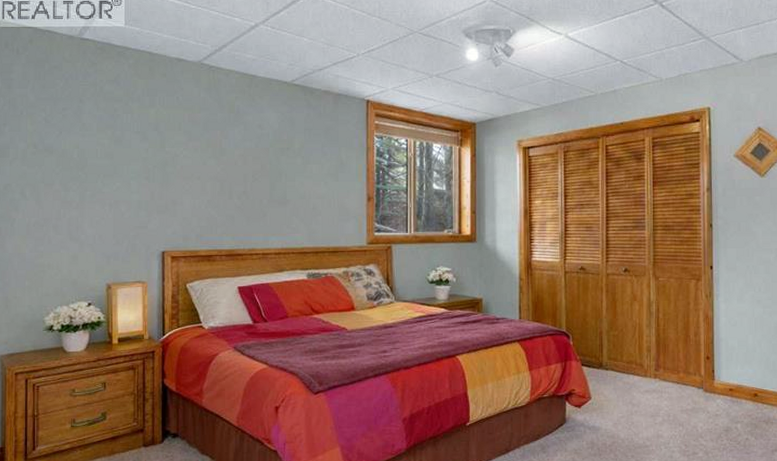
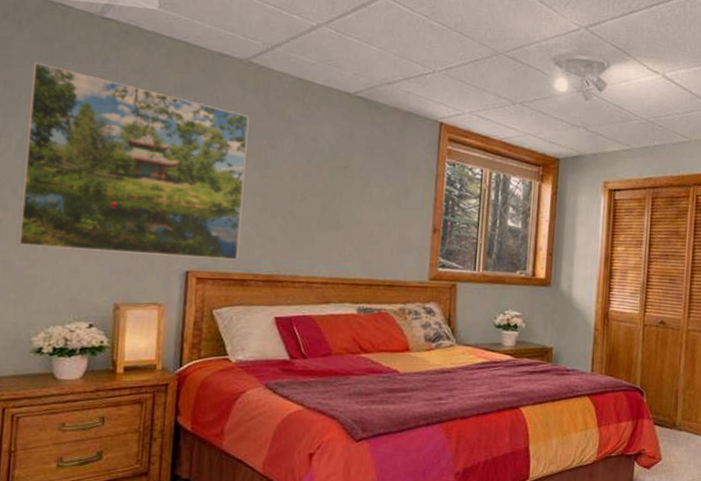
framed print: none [27,82,205,240] -> present [16,62,249,261]

